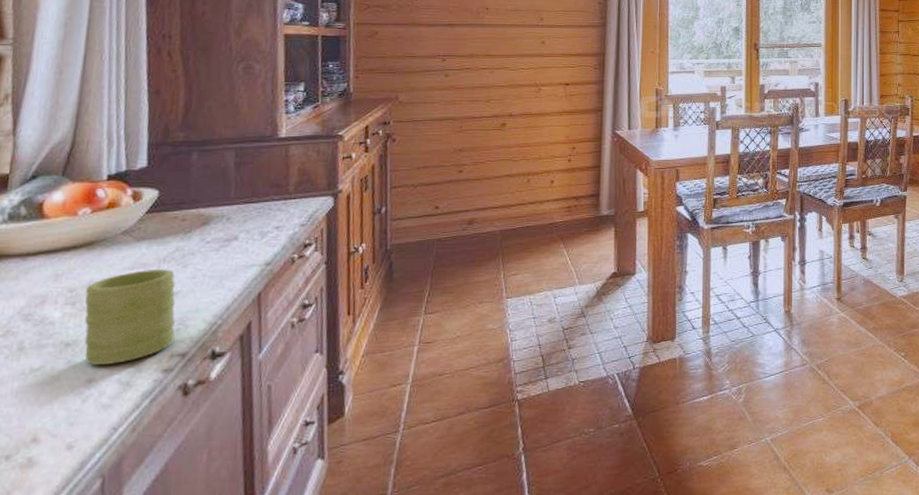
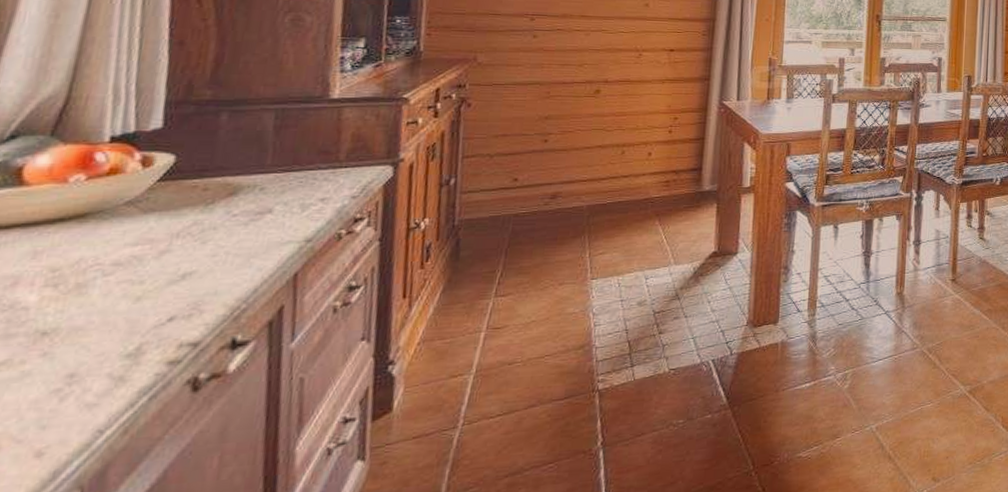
mug: present [84,269,175,365] -> none [67,246,190,357]

